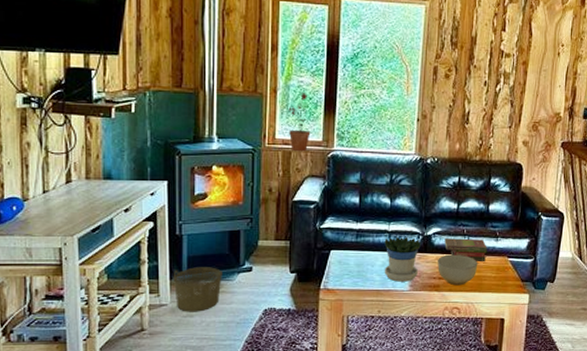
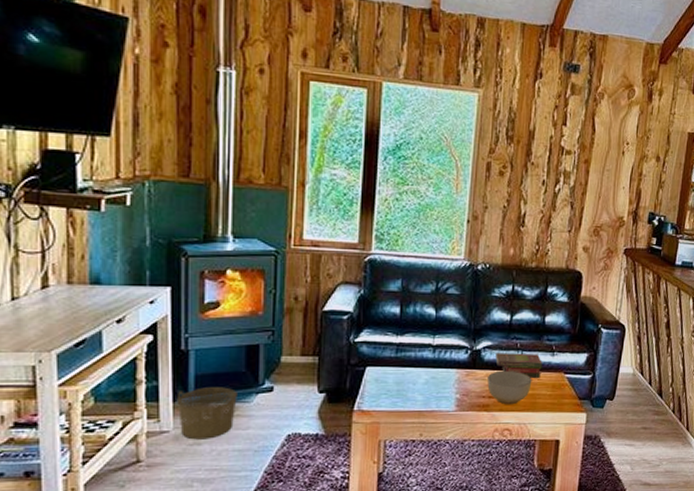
potted plant: present [288,92,311,152] -> none [318,186,345,255]
flowerpot: present [384,236,421,282] -> none [427,351,469,402]

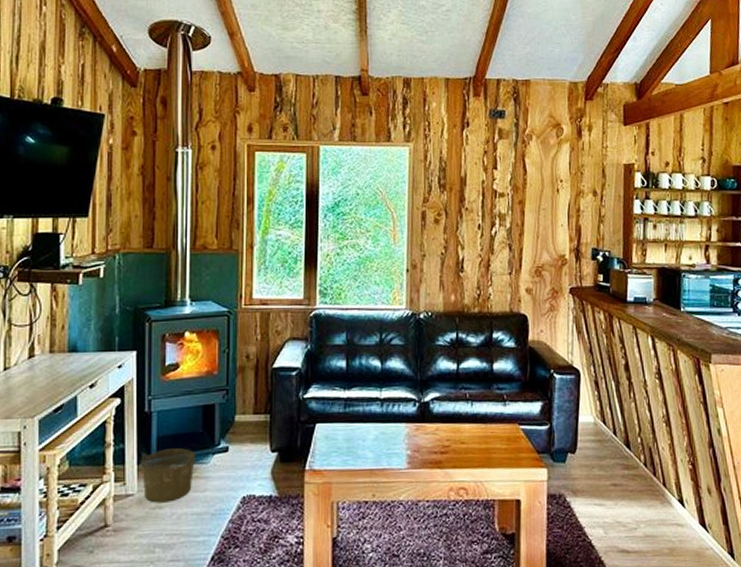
bowl: present [487,370,532,405] -> none [438,423,485,461]
books: present [495,353,543,378] -> none [445,403,496,431]

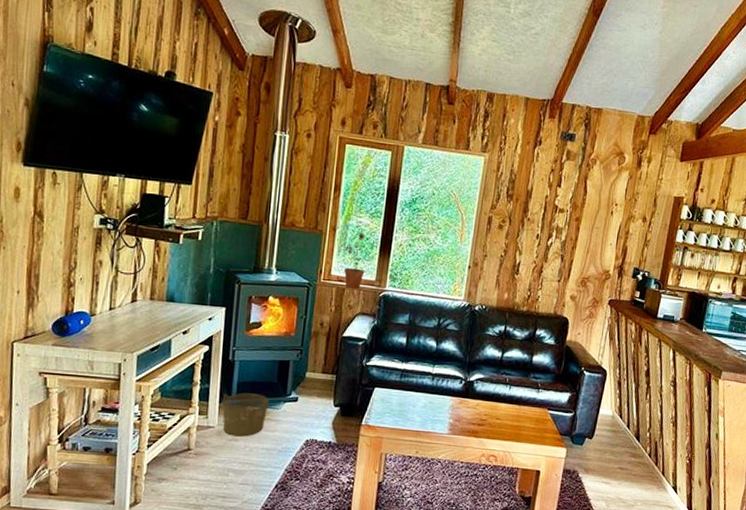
potted plant: none [266,246,291,312] -> present [344,232,366,290]

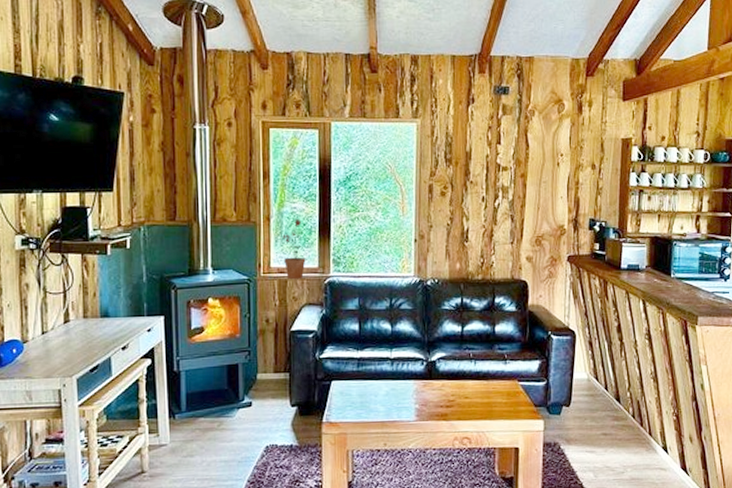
basket: present [222,393,269,437] -> none [172,403,222,452]

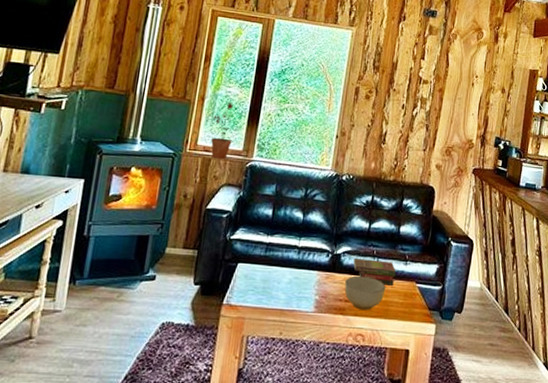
bowl: none [444,380,487,414] -> present [344,275,386,310]
books: none [450,362,497,387] -> present [353,258,397,285]

